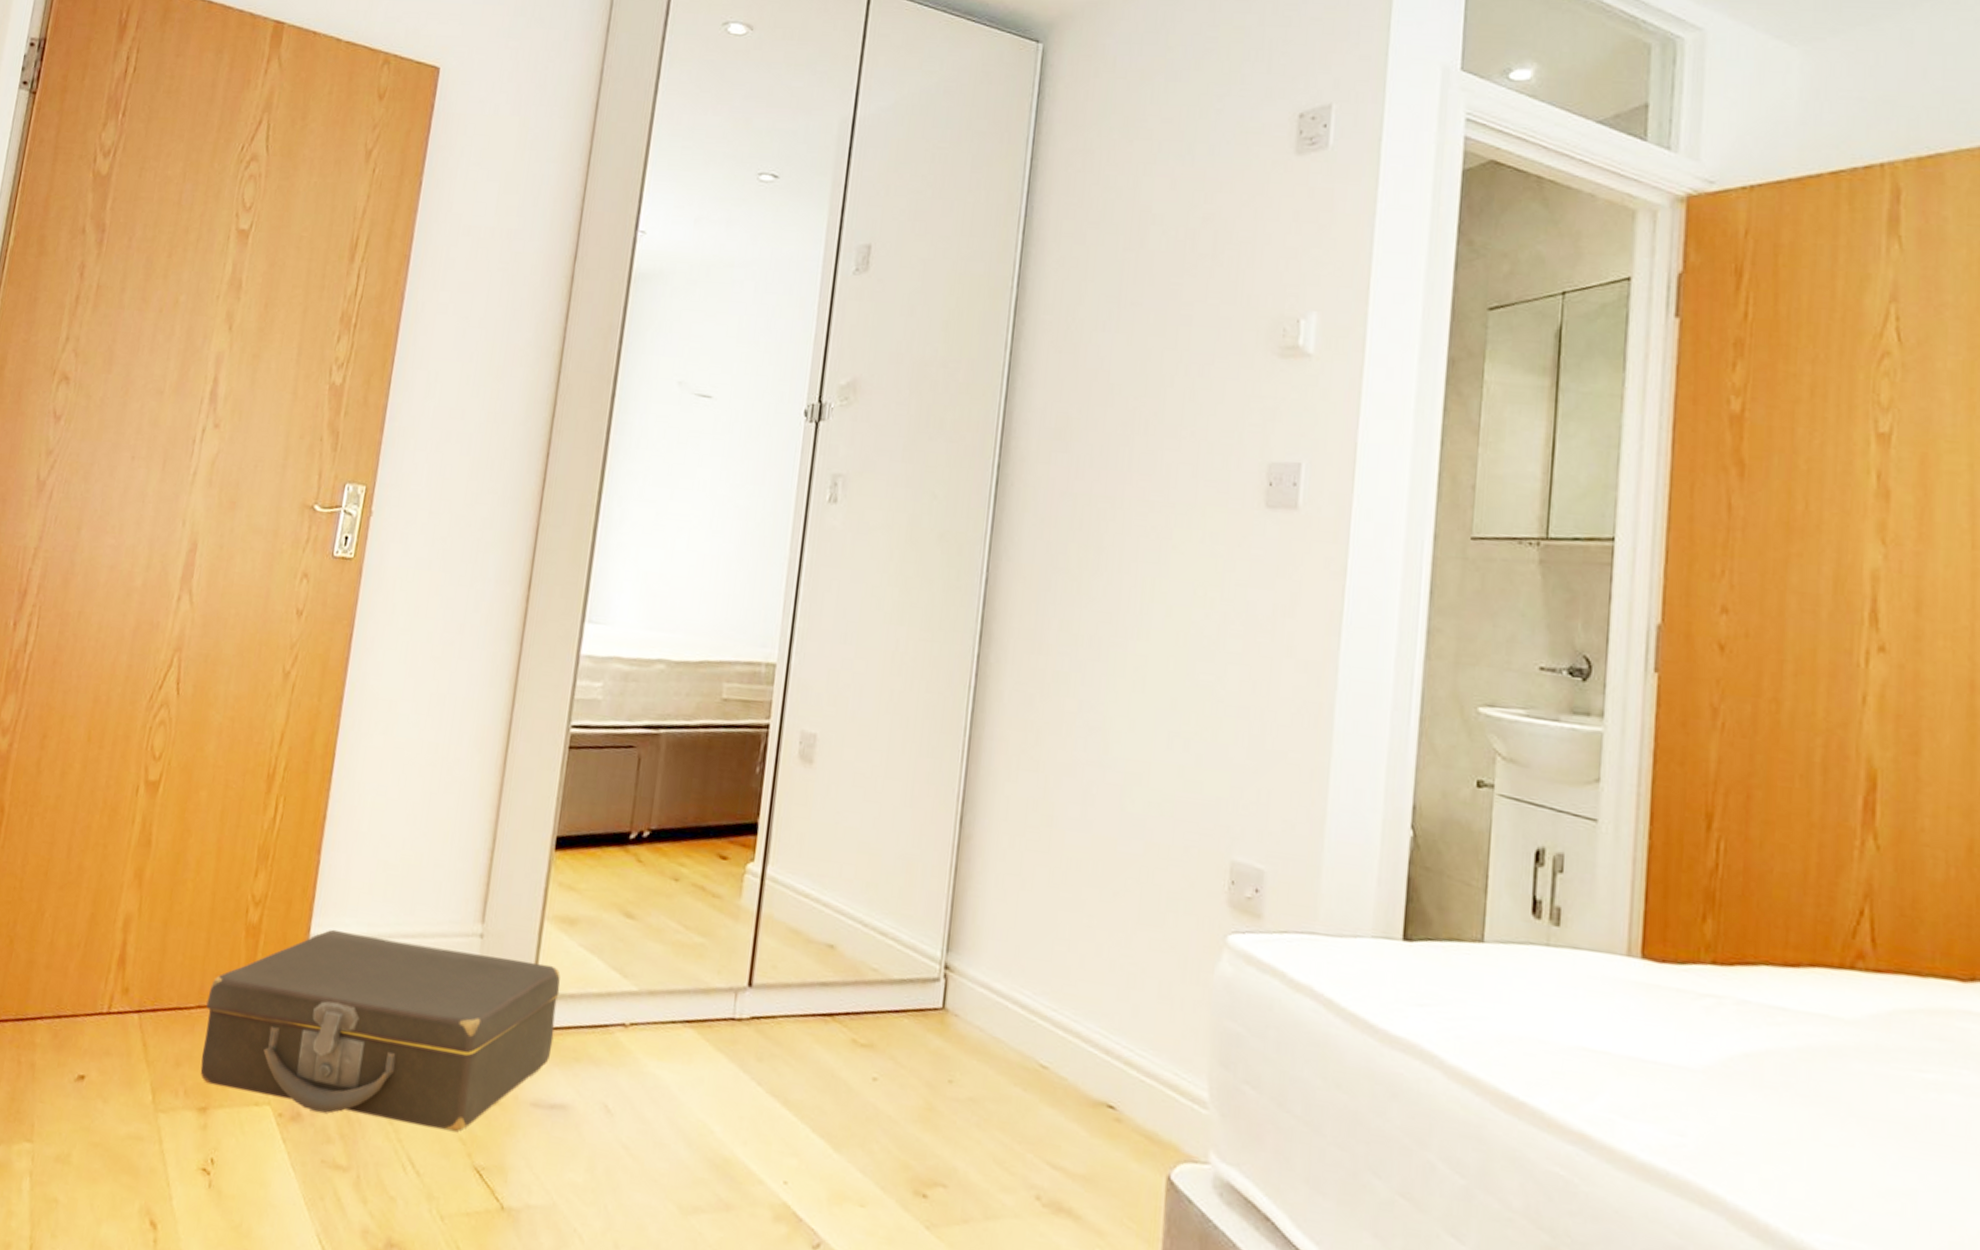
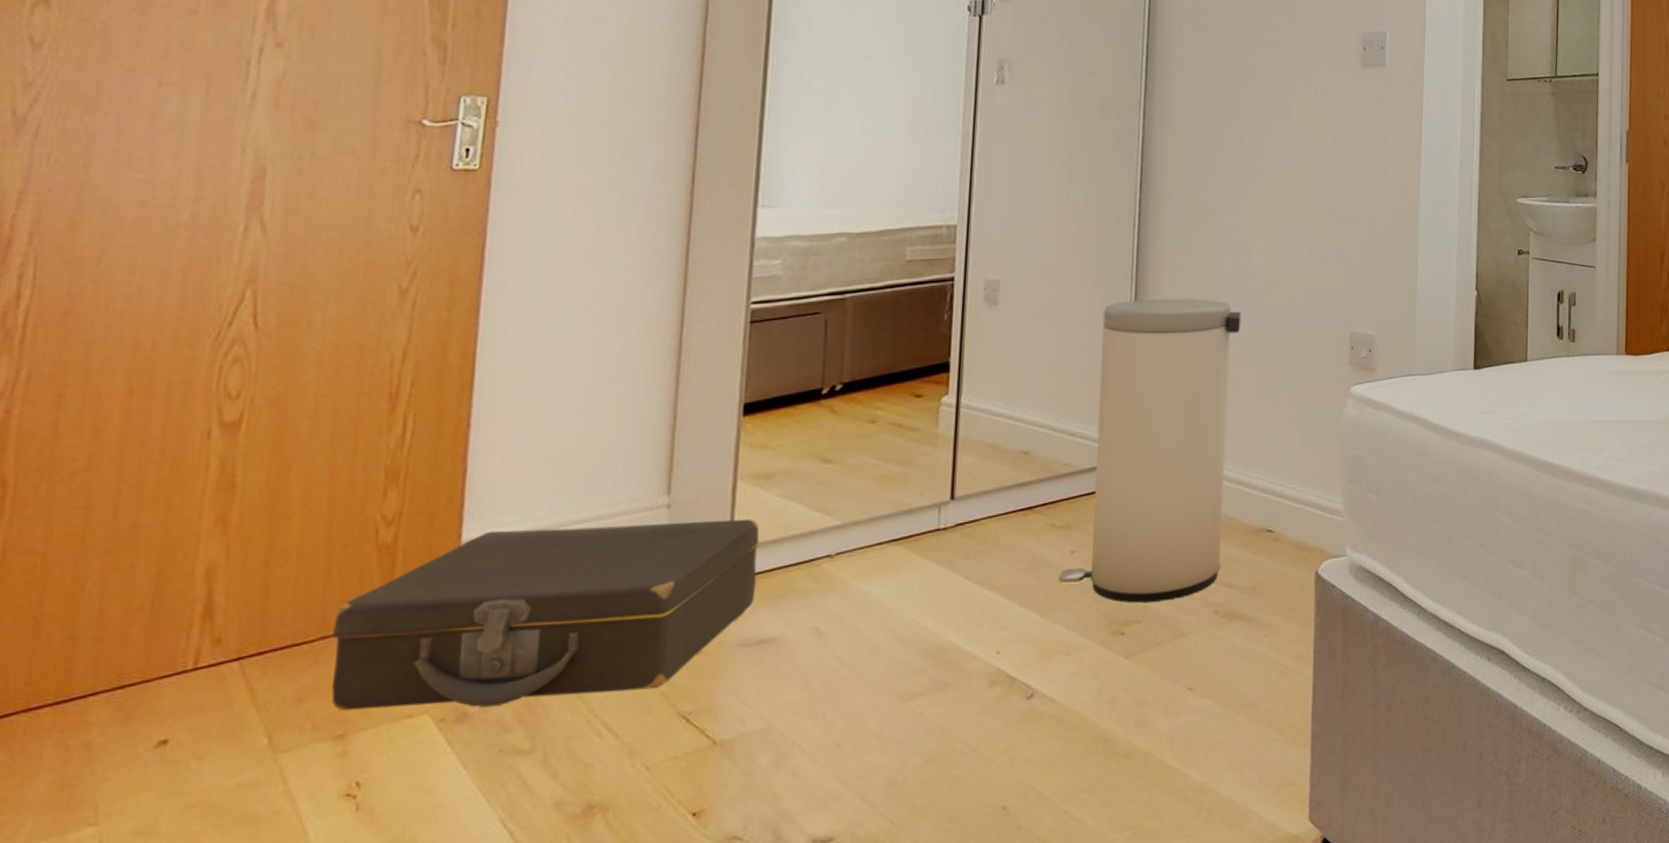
pedal bin: none [856,779,1092,1168] -> present [1058,299,1242,603]

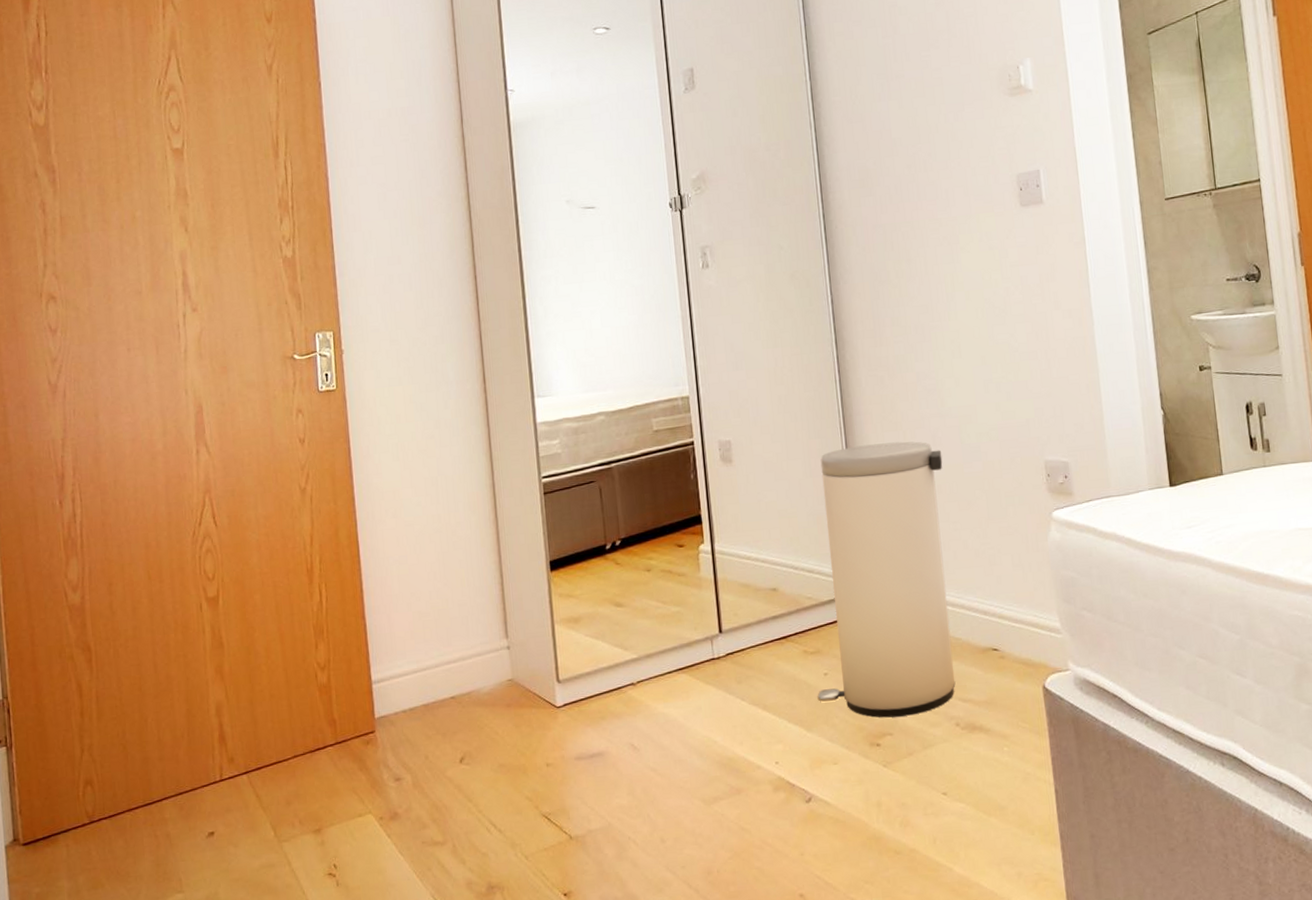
suitcase: present [331,518,760,710] -> none [300,655,582,810]

